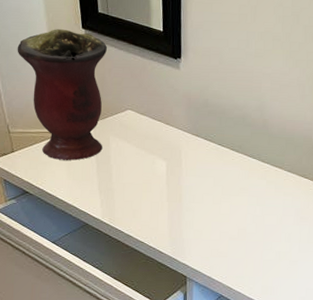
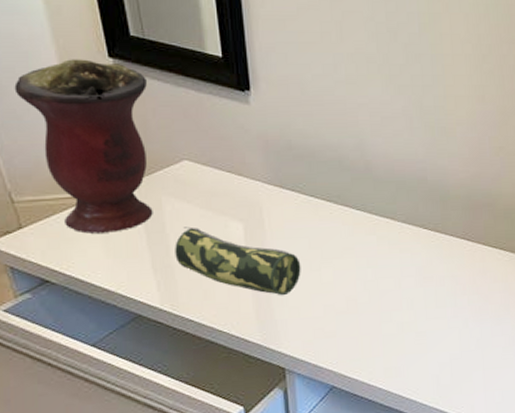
pencil case: none [115,161,206,221] -> present [175,227,301,296]

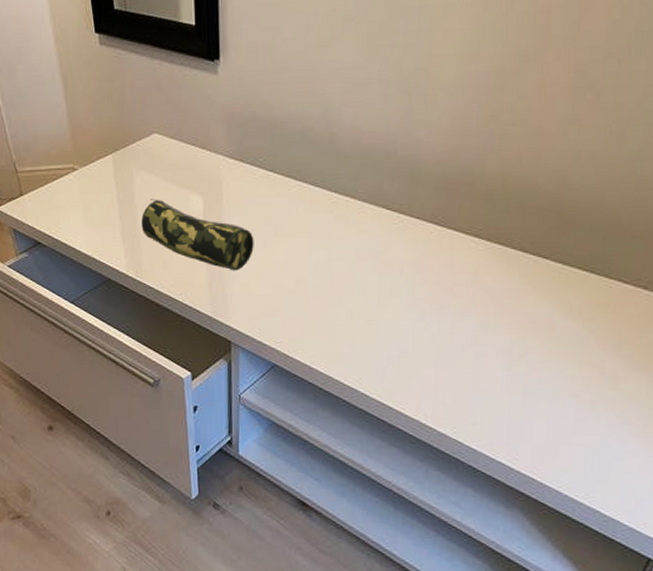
vase: present [14,59,153,234] -> none [20,36,126,202]

